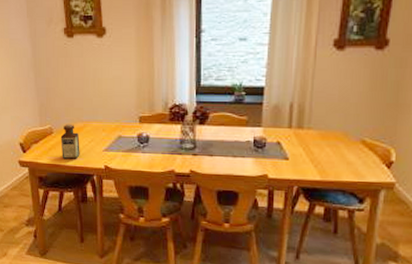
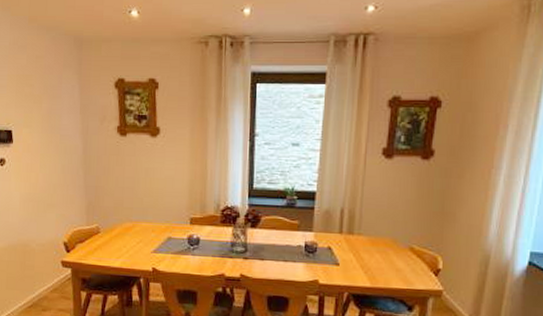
bottle: present [60,123,80,159] -> none [107,223,128,260]

